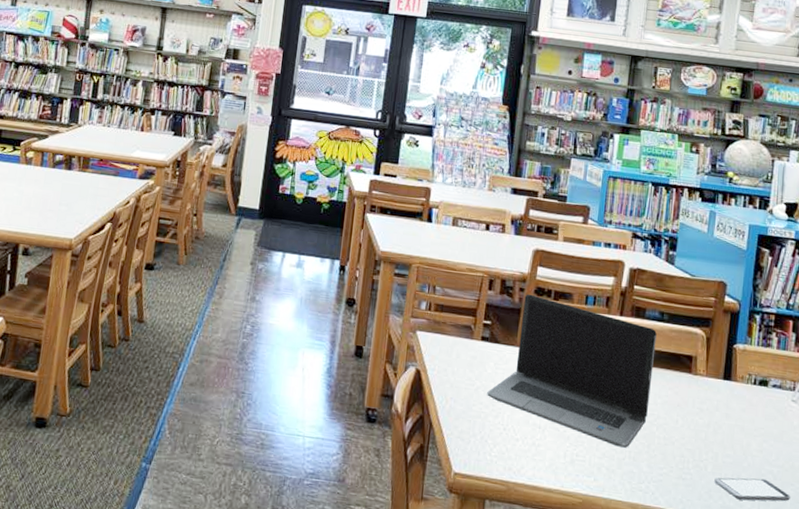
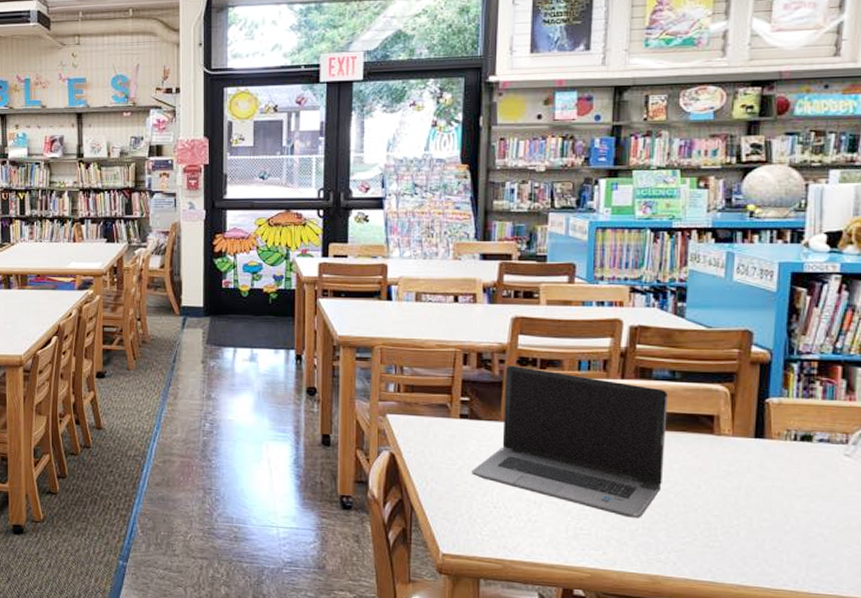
smartphone: present [714,477,790,502] -> none [749,541,847,566]

